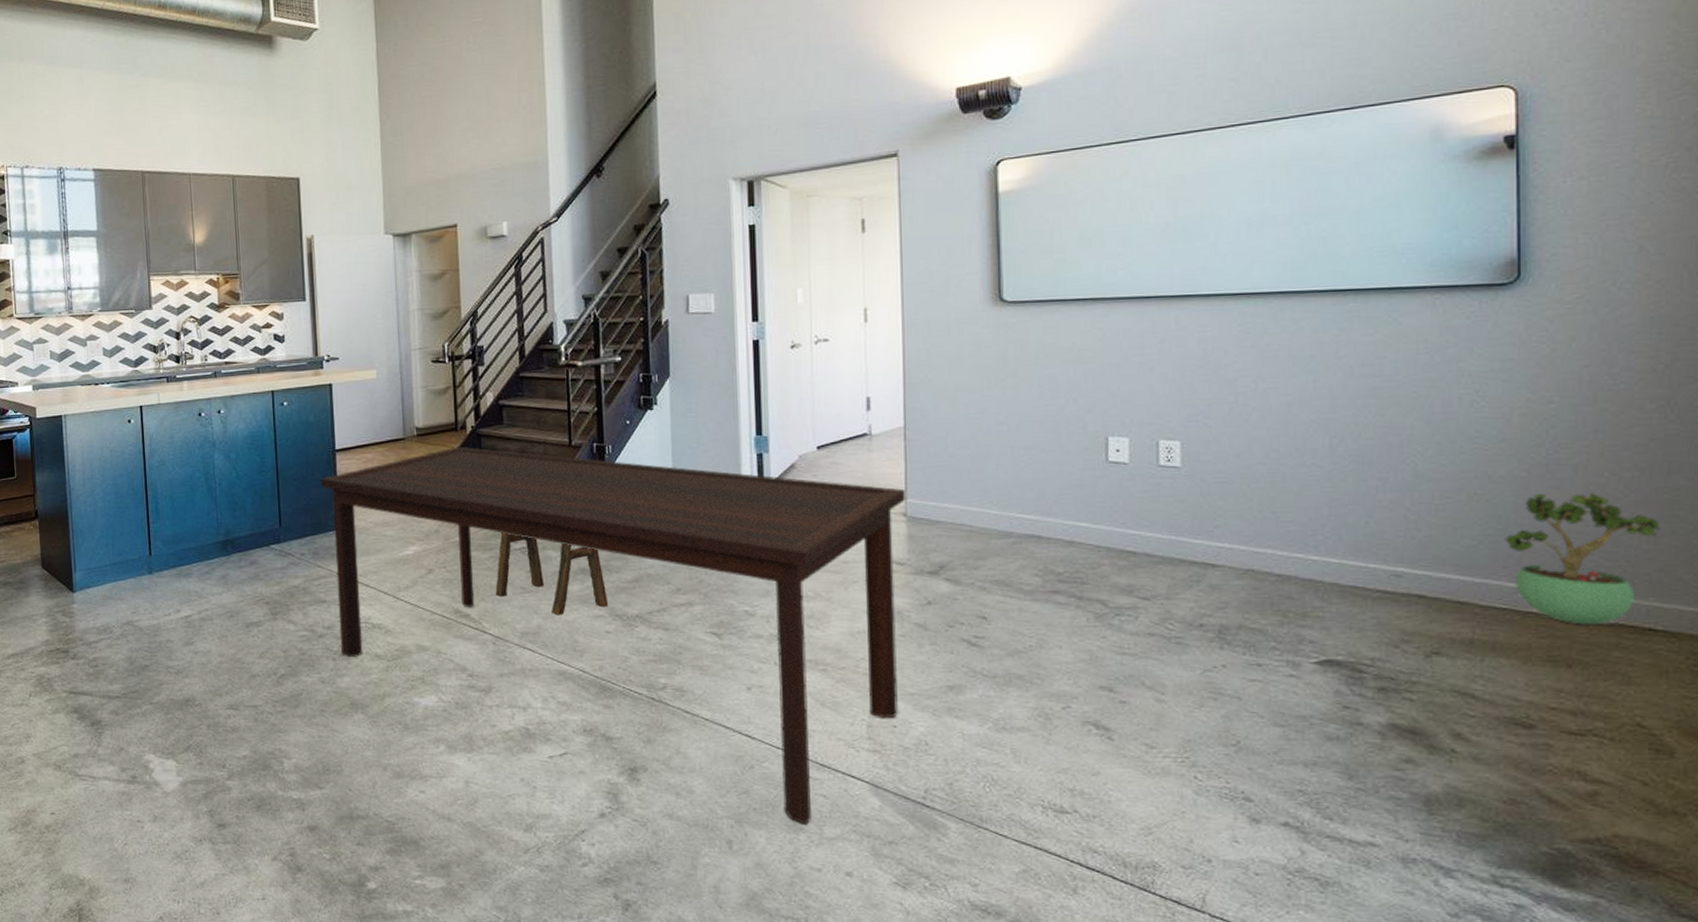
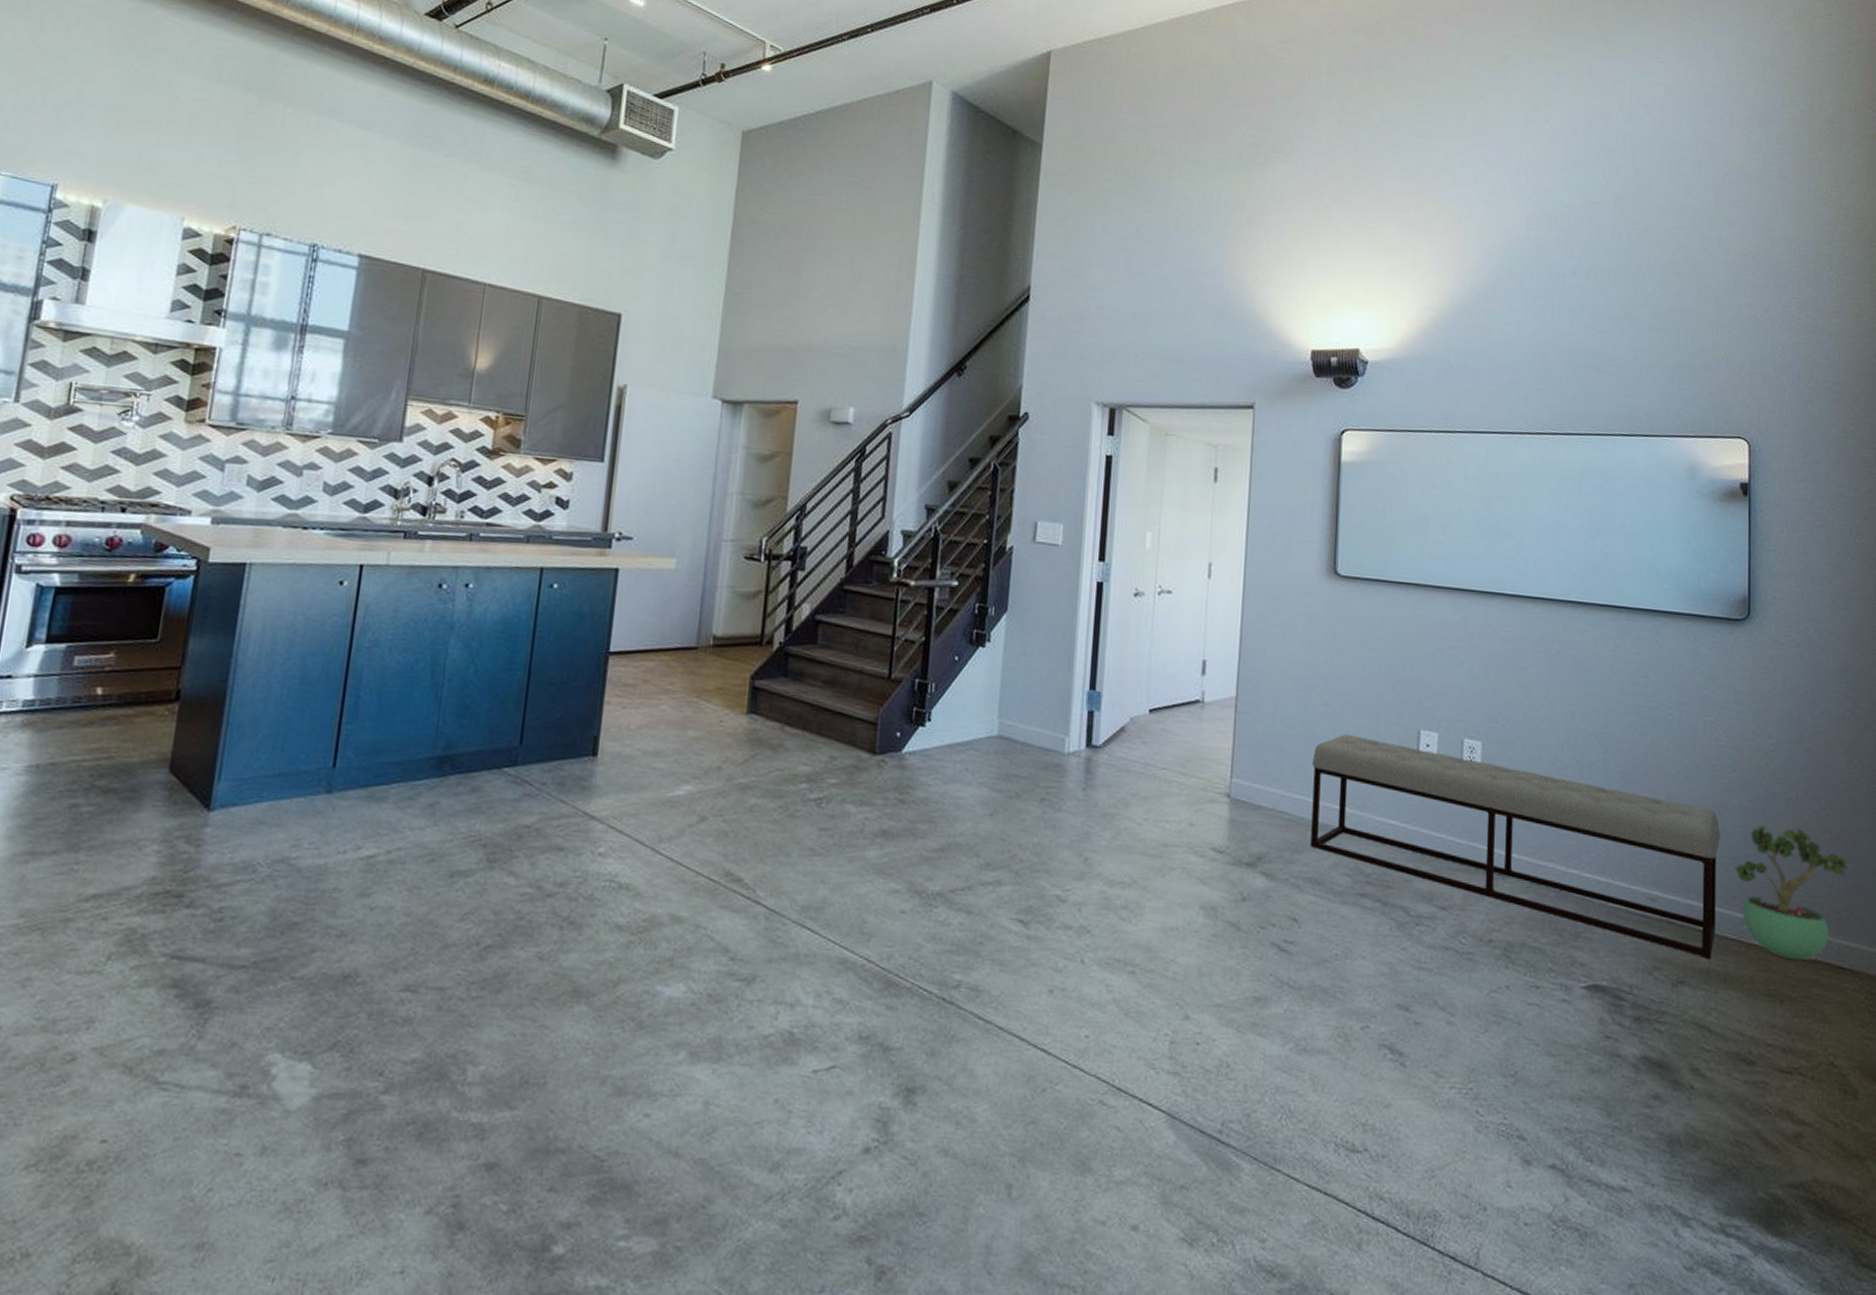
dining table: present [320,446,907,824] -> none [571,664,1232,1164]
stool: present [495,532,608,615] -> none [778,777,908,887]
bench: none [990,449,1485,630] -> present [1310,734,1721,960]

